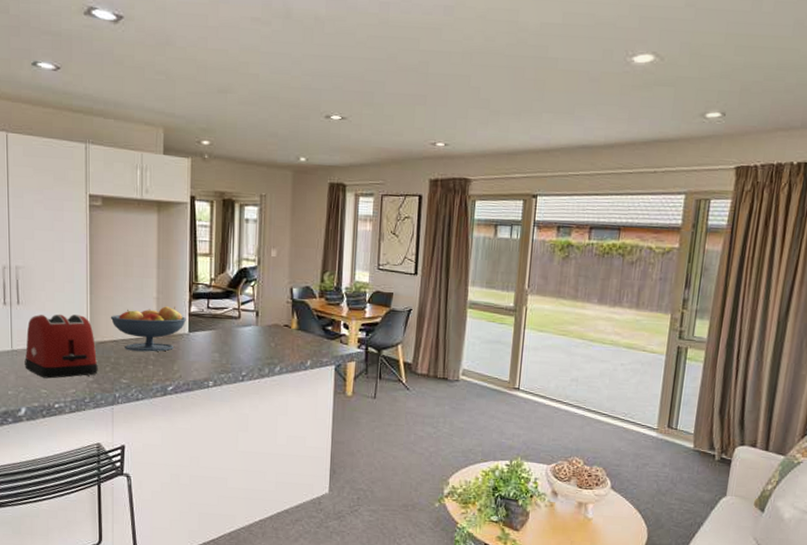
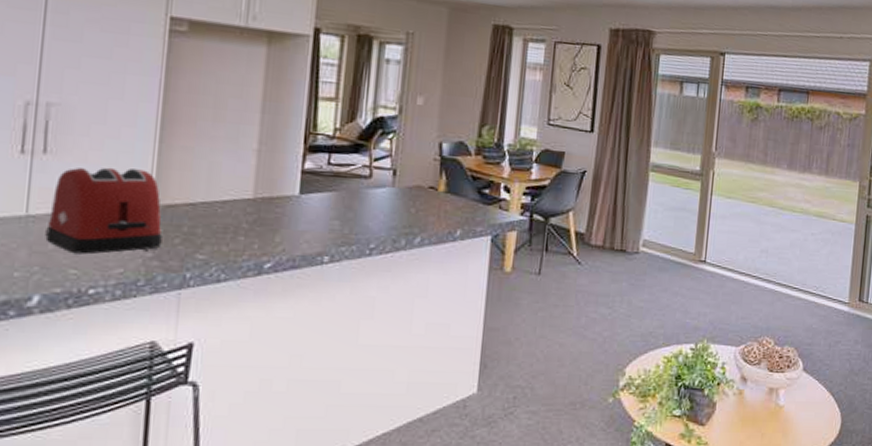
fruit bowl: present [110,306,186,352] -> none [187,160,297,219]

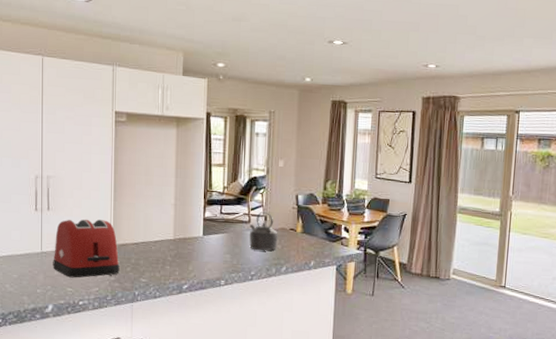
kettle: none [369,163,412,216] -> present [249,211,278,251]

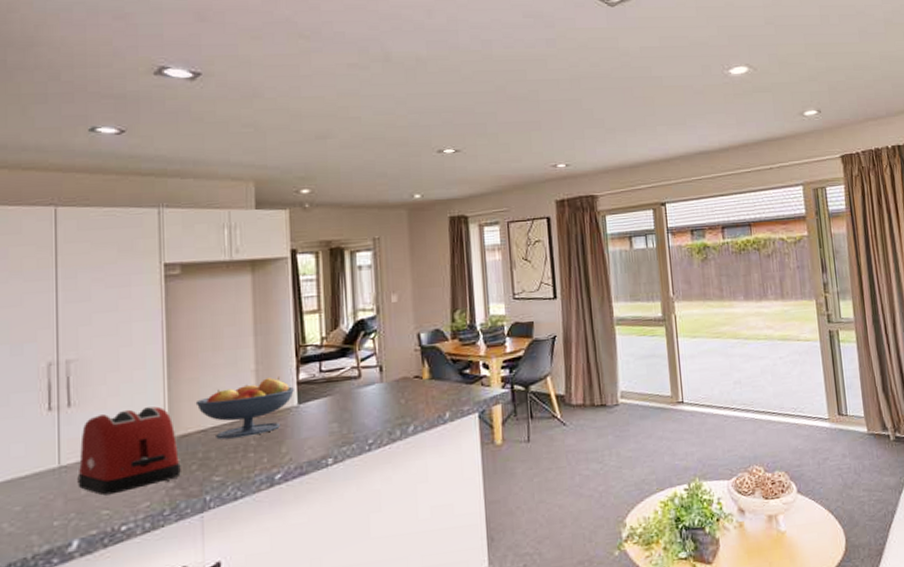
fruit bowl: none [132,212,201,254] -> present [195,377,294,440]
kettle: present [249,211,278,251] -> none [360,360,400,412]

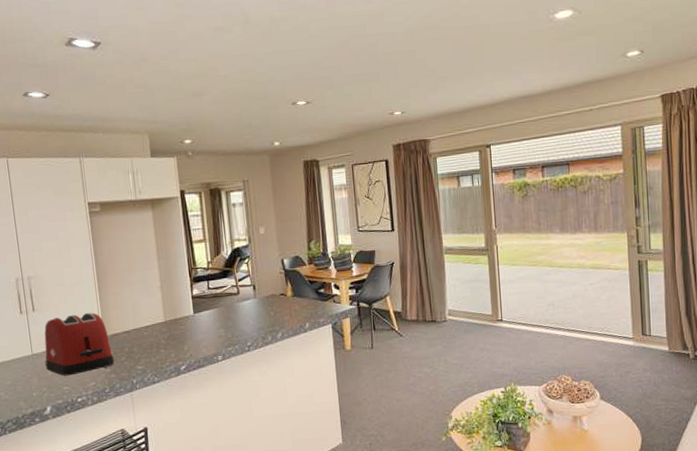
fruit bowl: present [195,377,294,440] -> none [120,292,190,339]

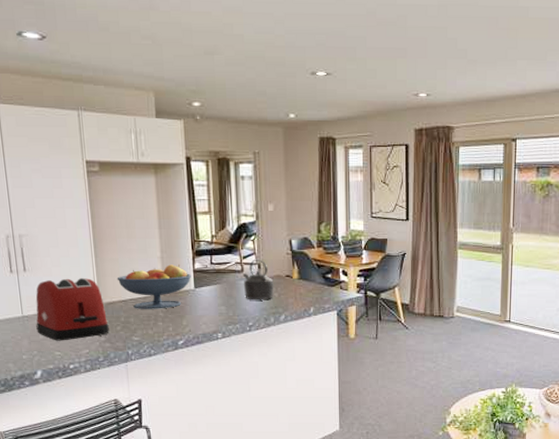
fruit bowl: none [120,292,190,339] -> present [117,264,191,309]
kettle: none [239,280,270,321] -> present [242,259,274,300]

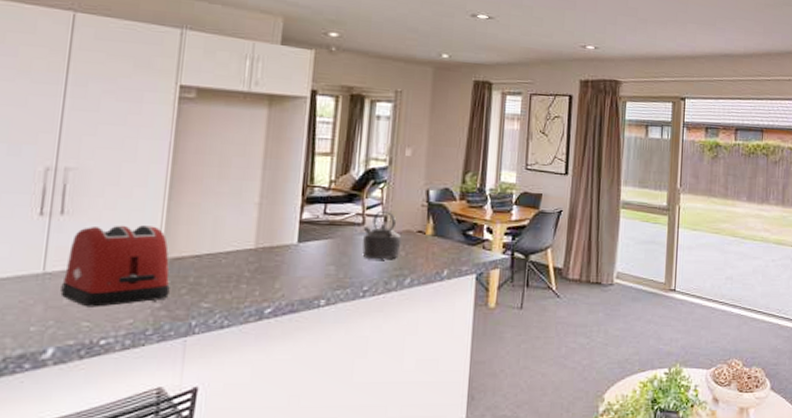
fruit bowl: present [117,264,191,309] -> none [193,213,296,268]

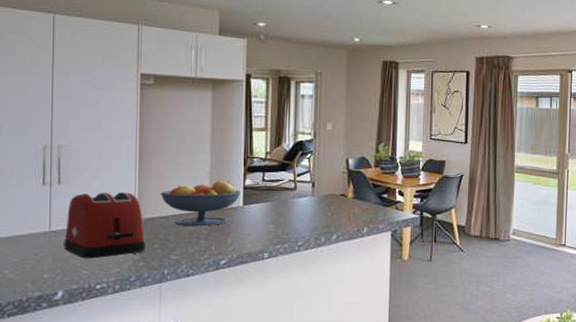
fruit bowl: none [193,213,296,268] -> present [160,180,241,227]
kettle: present [362,210,402,260] -> none [295,177,327,219]

